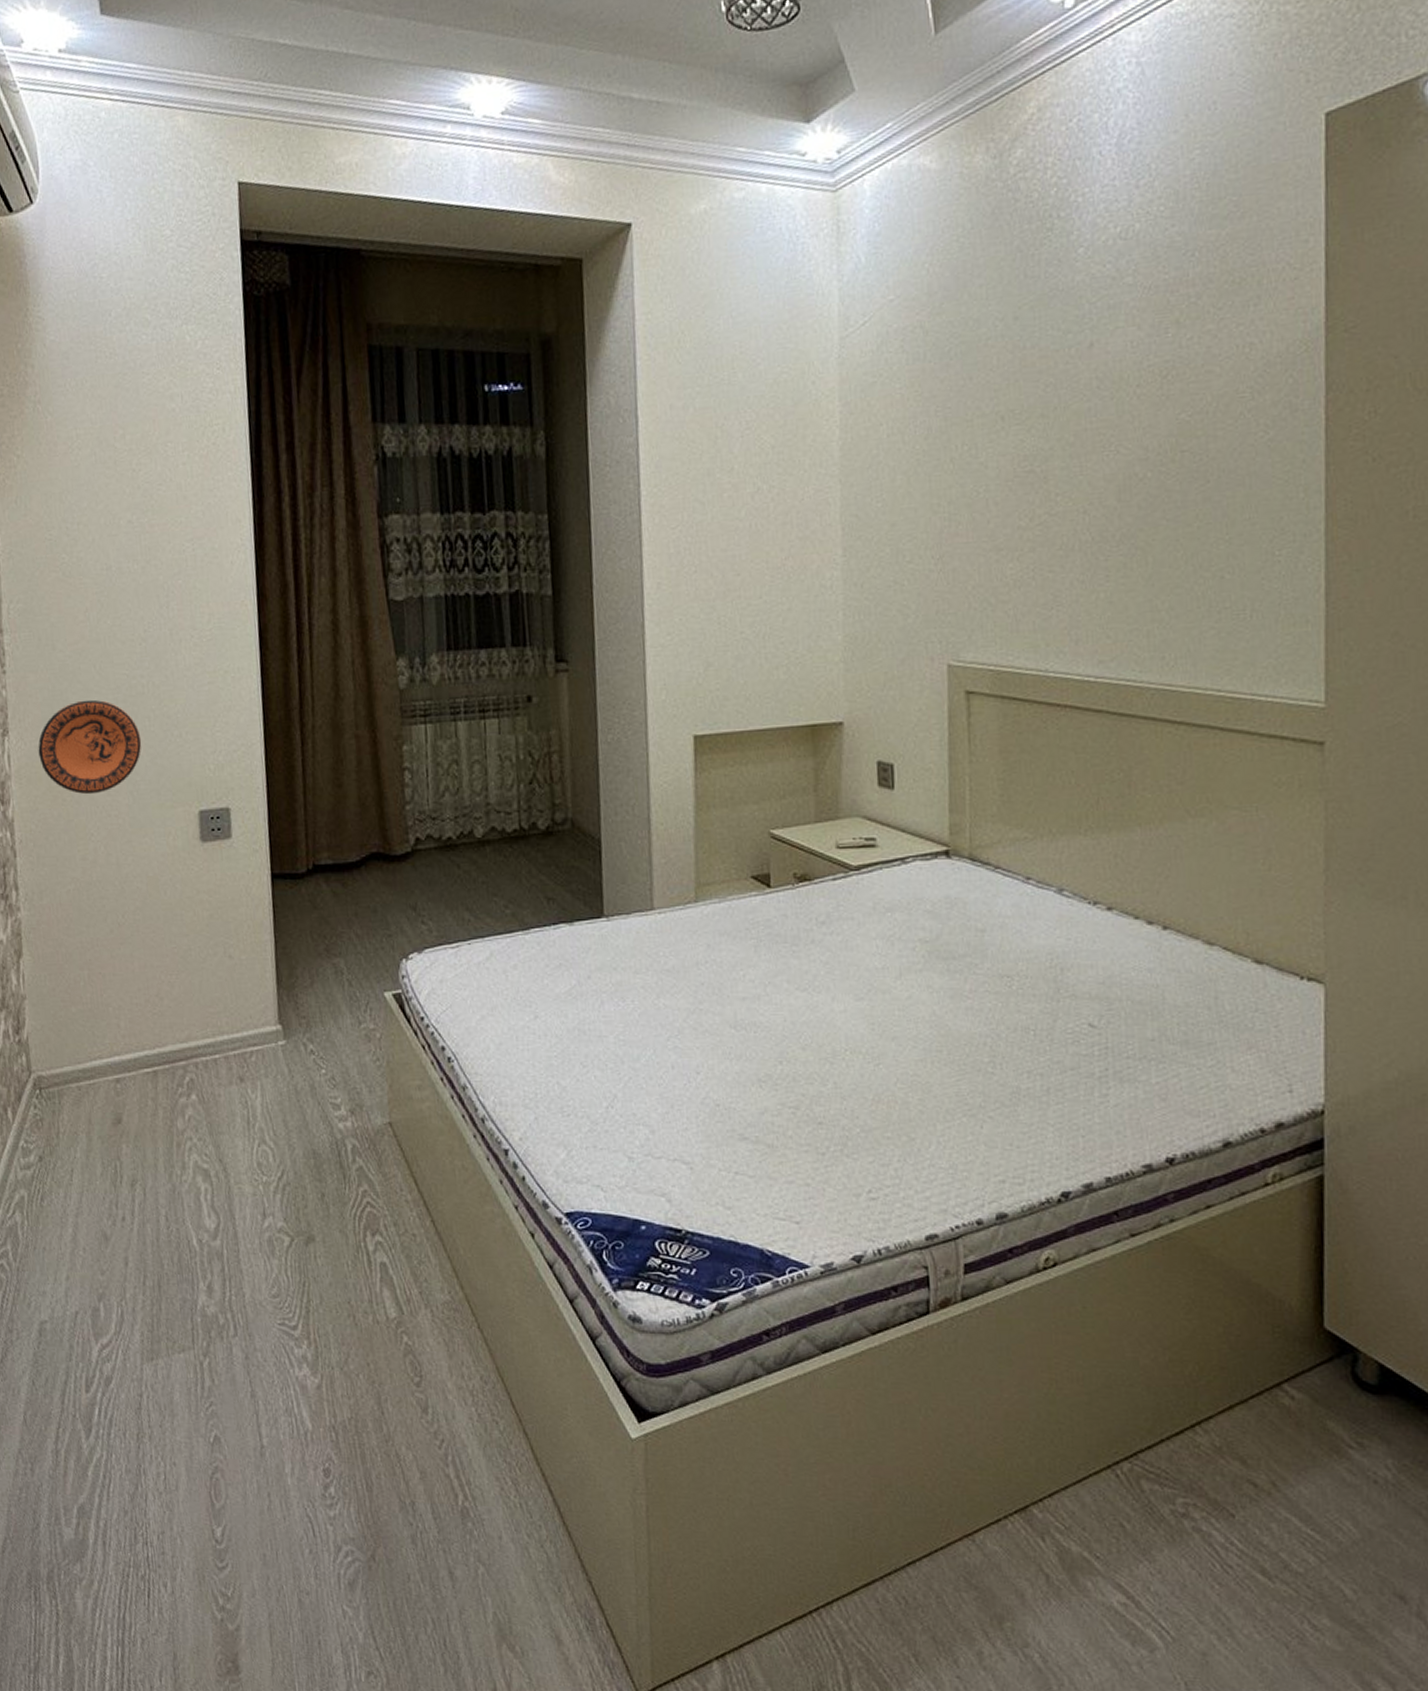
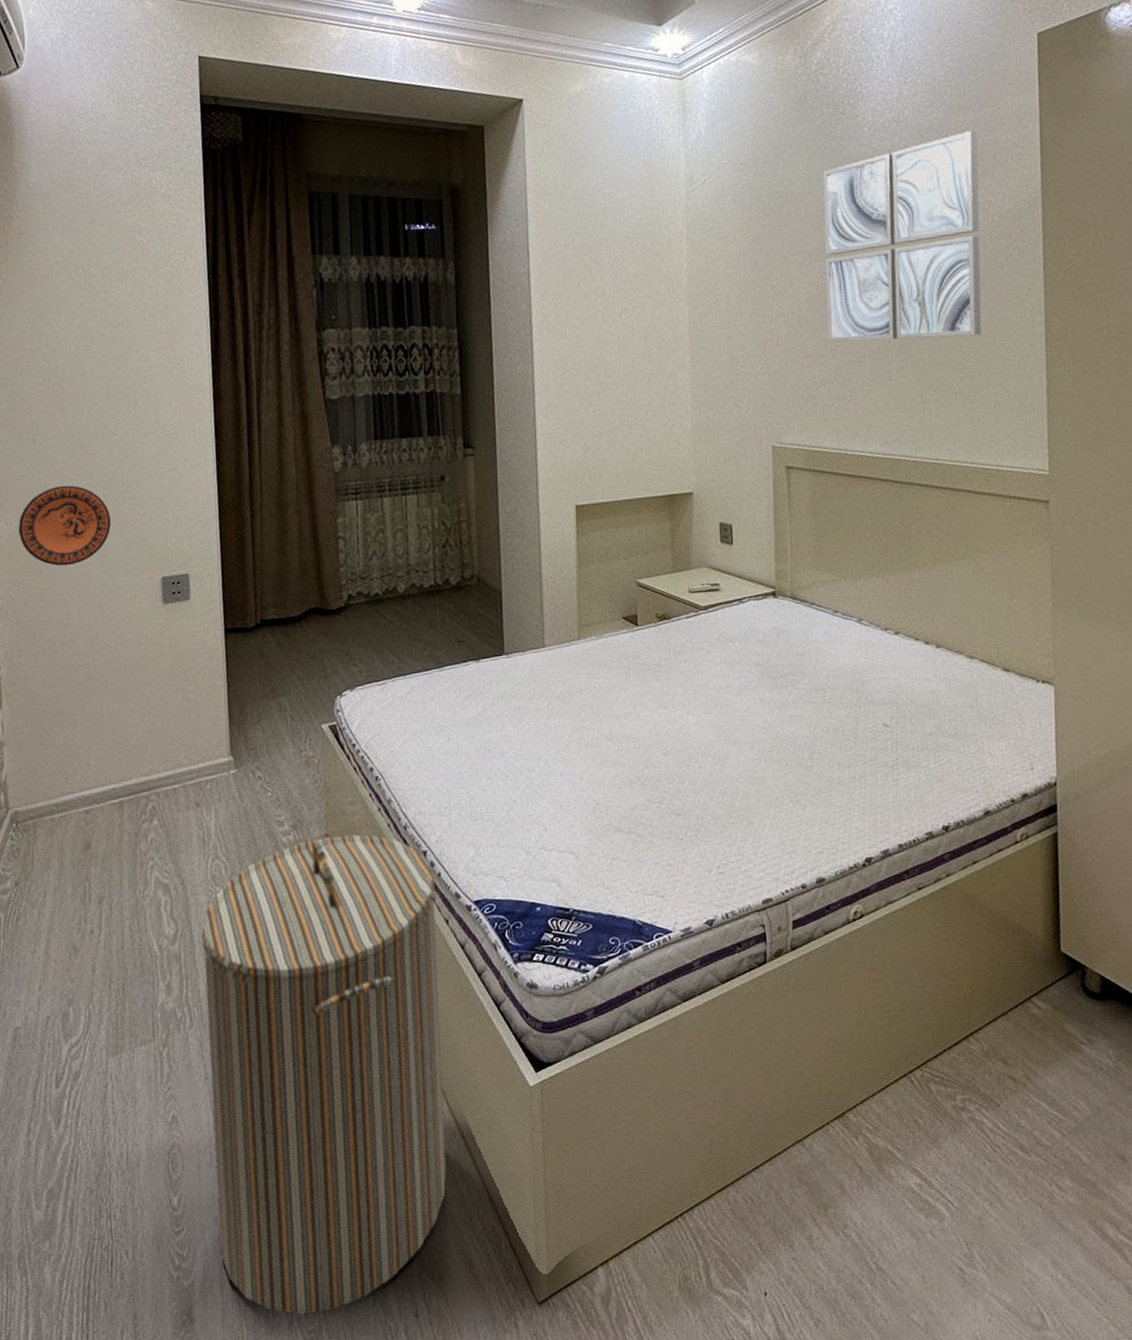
laundry hamper: none [246,1125,531,1678] -> present [201,834,447,1315]
wall art: none [1022,248,1237,532] -> present [823,130,982,343]

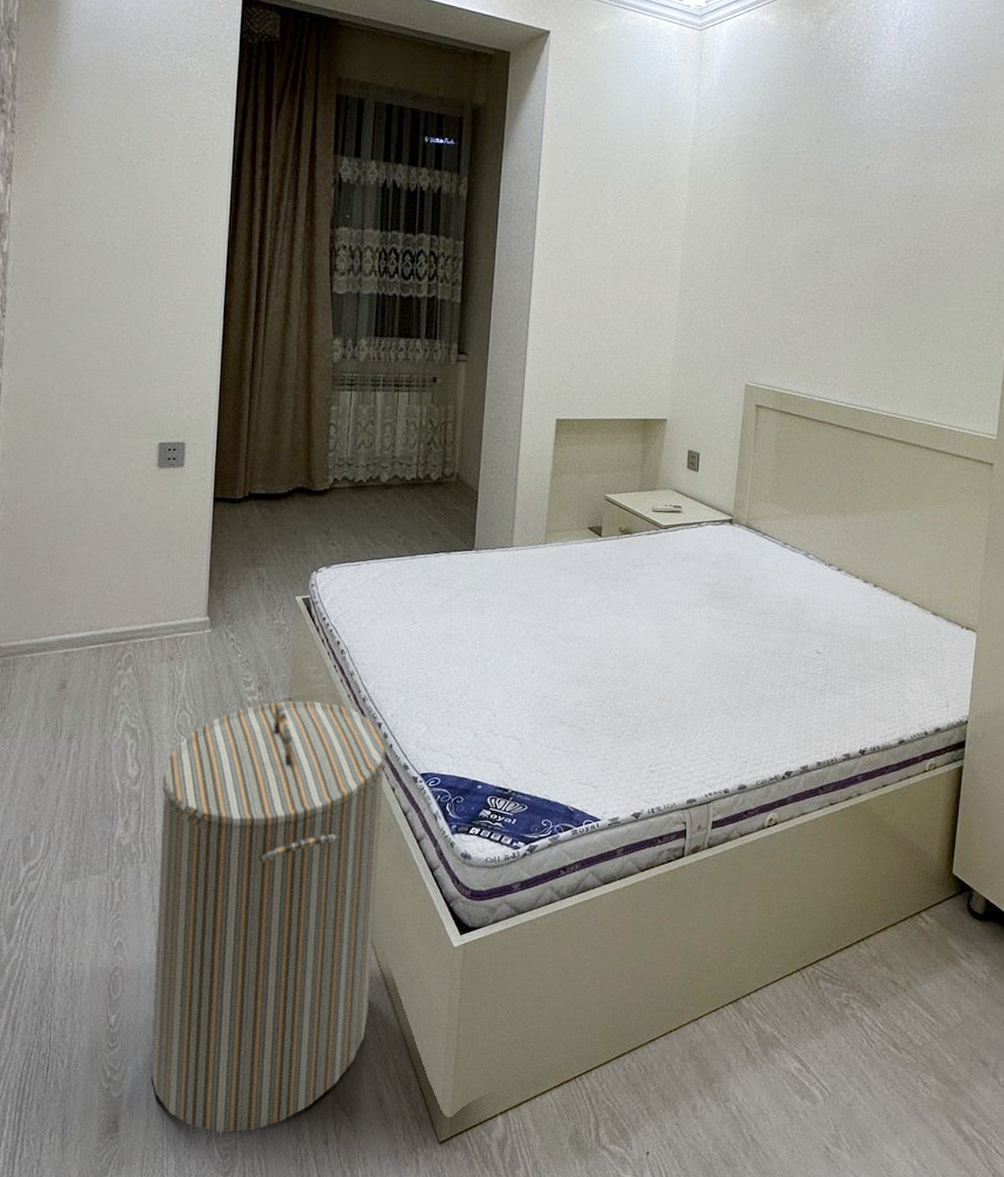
decorative plate: present [18,485,112,566] -> none [27,346,117,422]
wall art: present [823,130,982,343] -> none [809,112,971,304]

